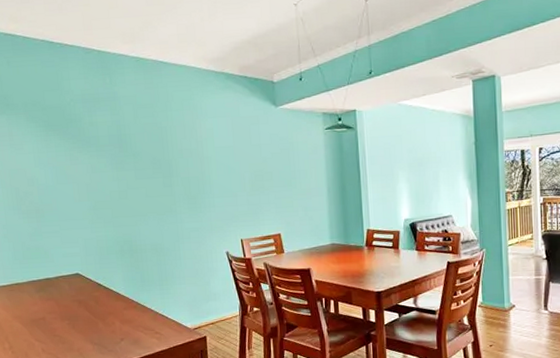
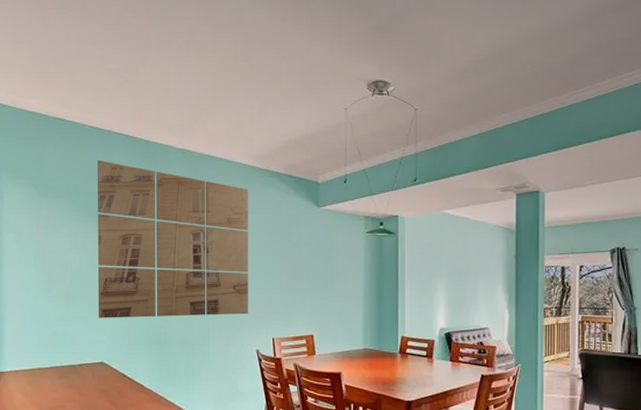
wall art: none [52,74,216,231] -> present [97,161,249,318]

